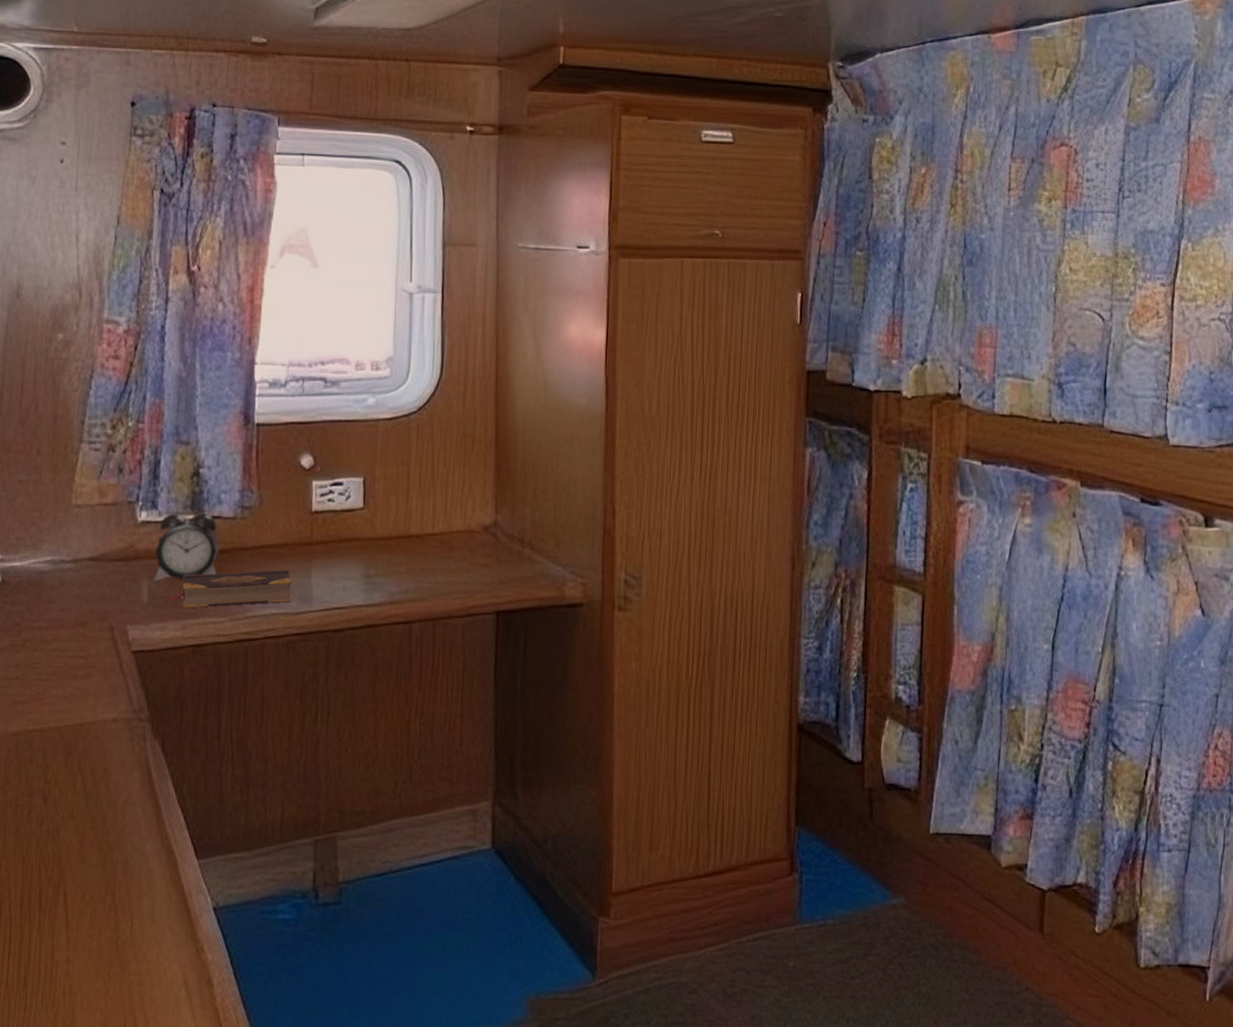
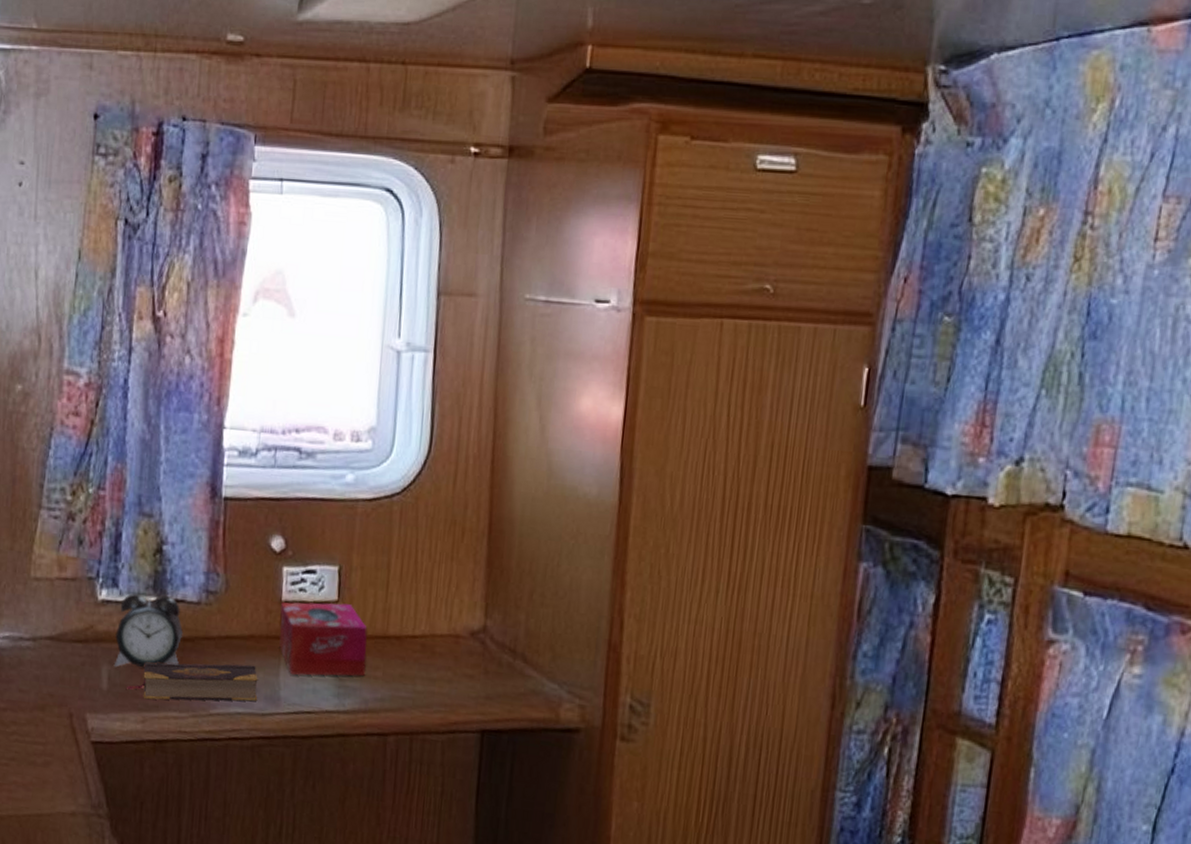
tissue box: none [310,510,392,576] -> present [279,601,368,676]

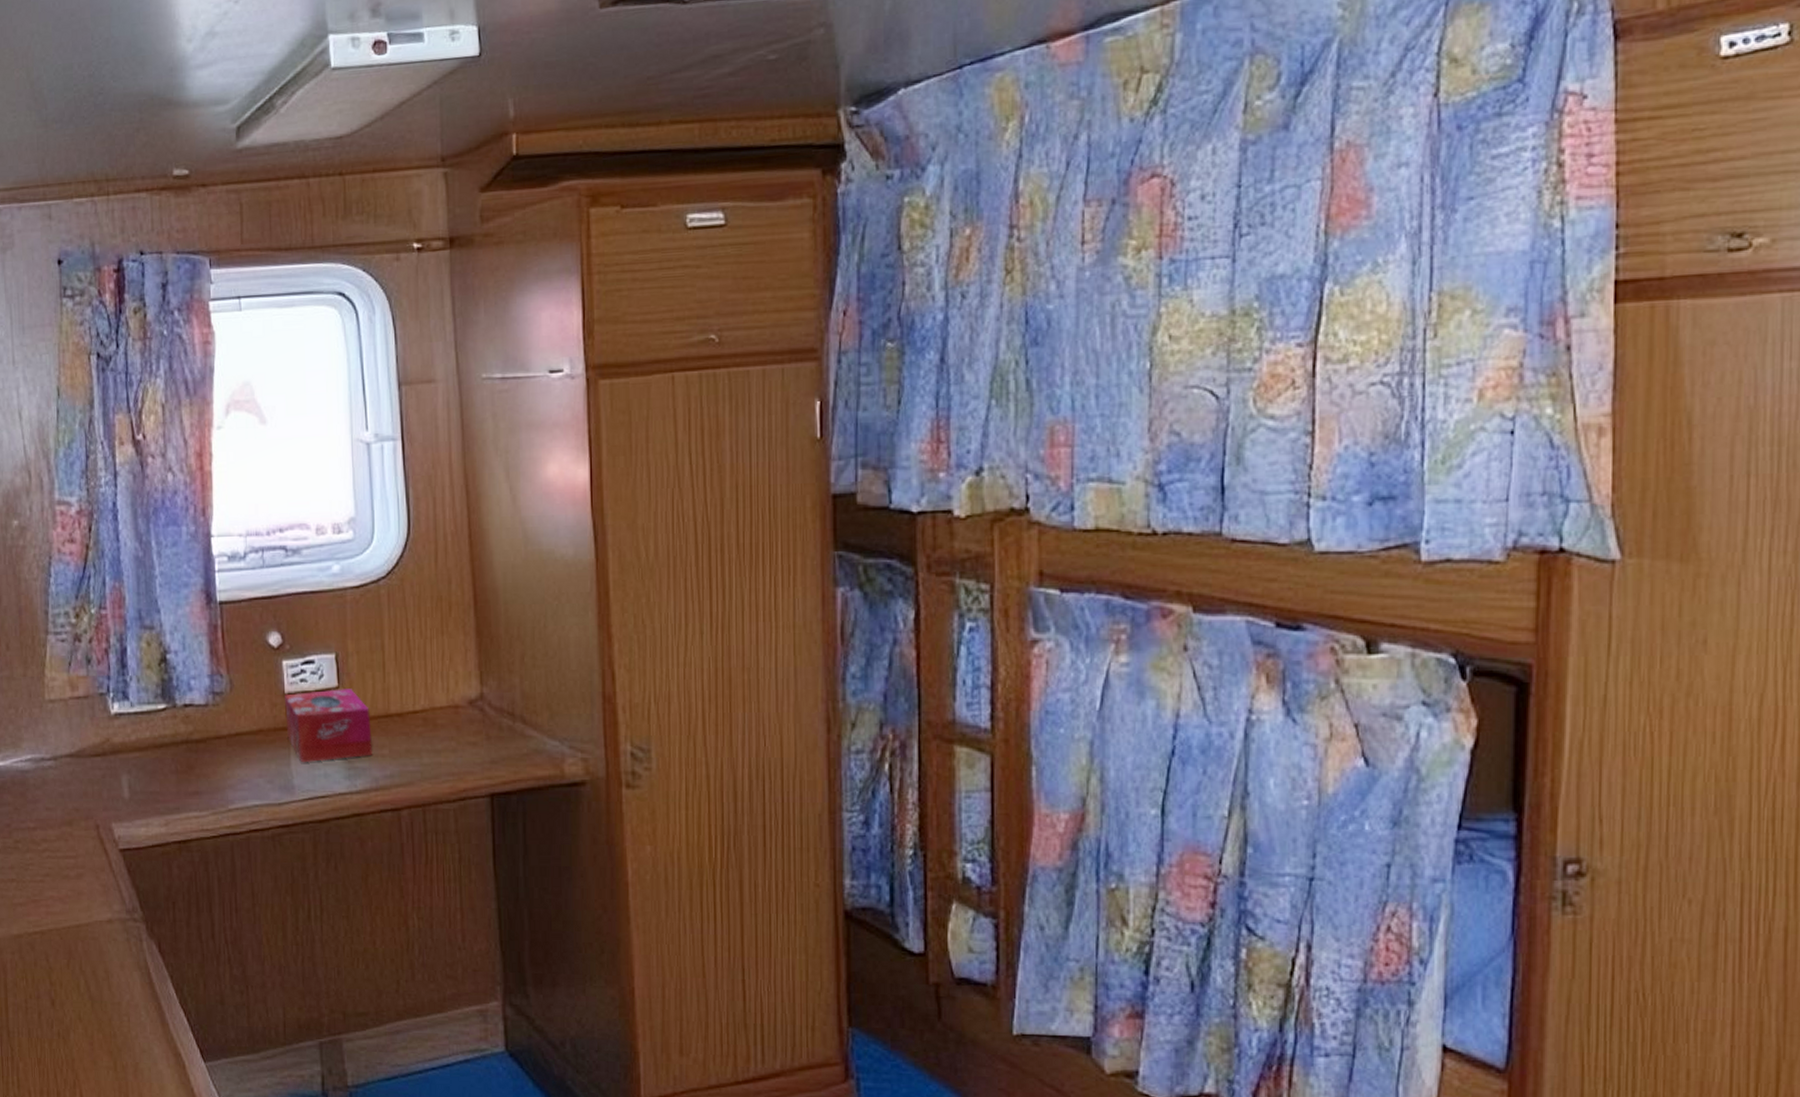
alarm clock: present [114,593,184,668] -> none [131,702,195,776]
book: present [127,662,258,702] -> none [147,758,273,803]

